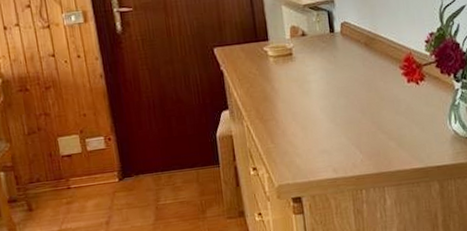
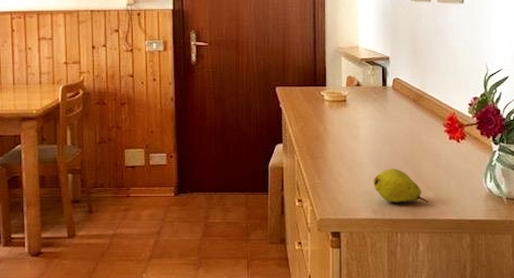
fruit: none [331,121,392,159] -> present [373,169,429,204]

